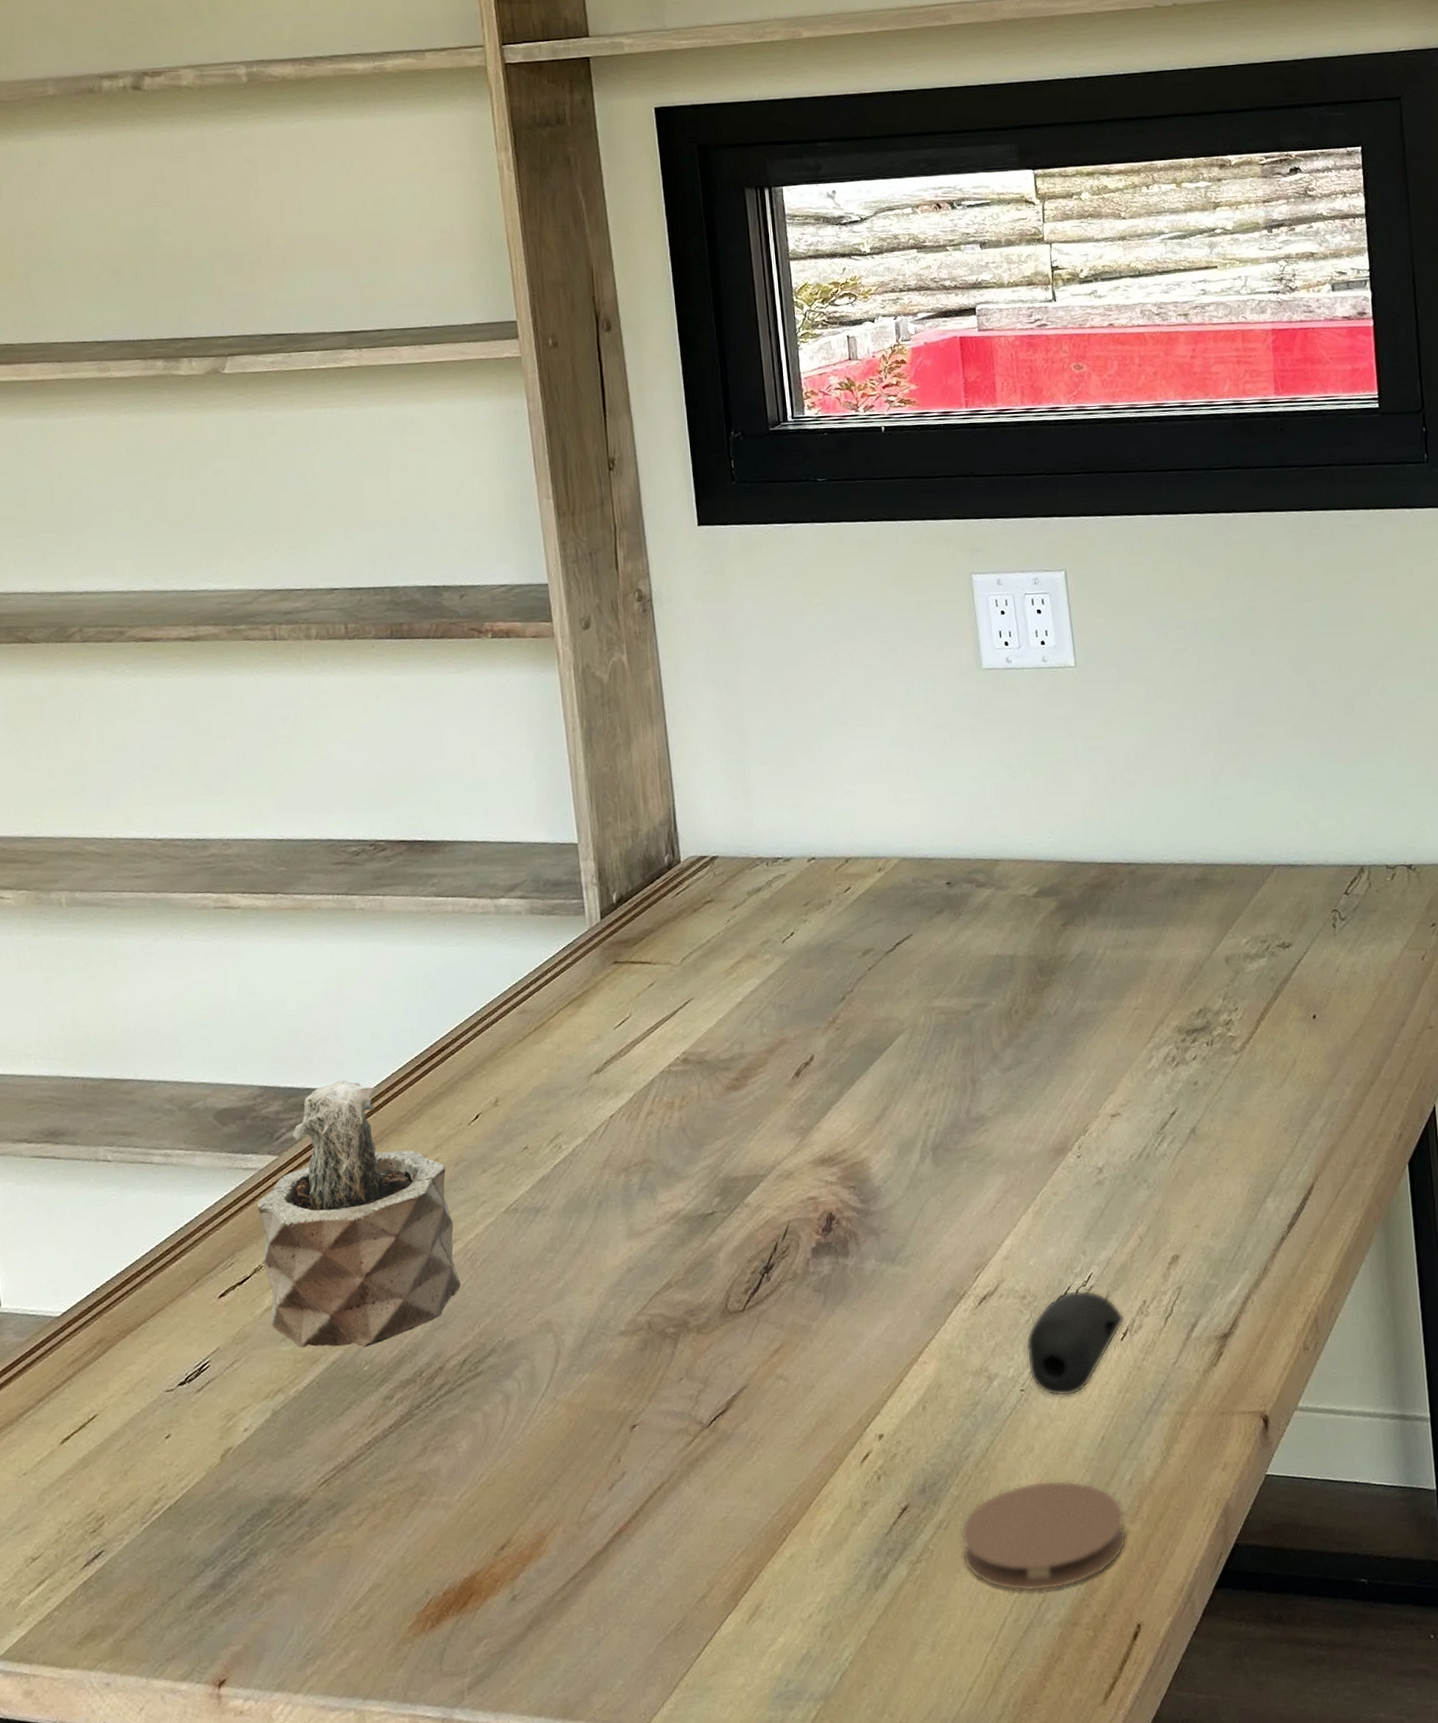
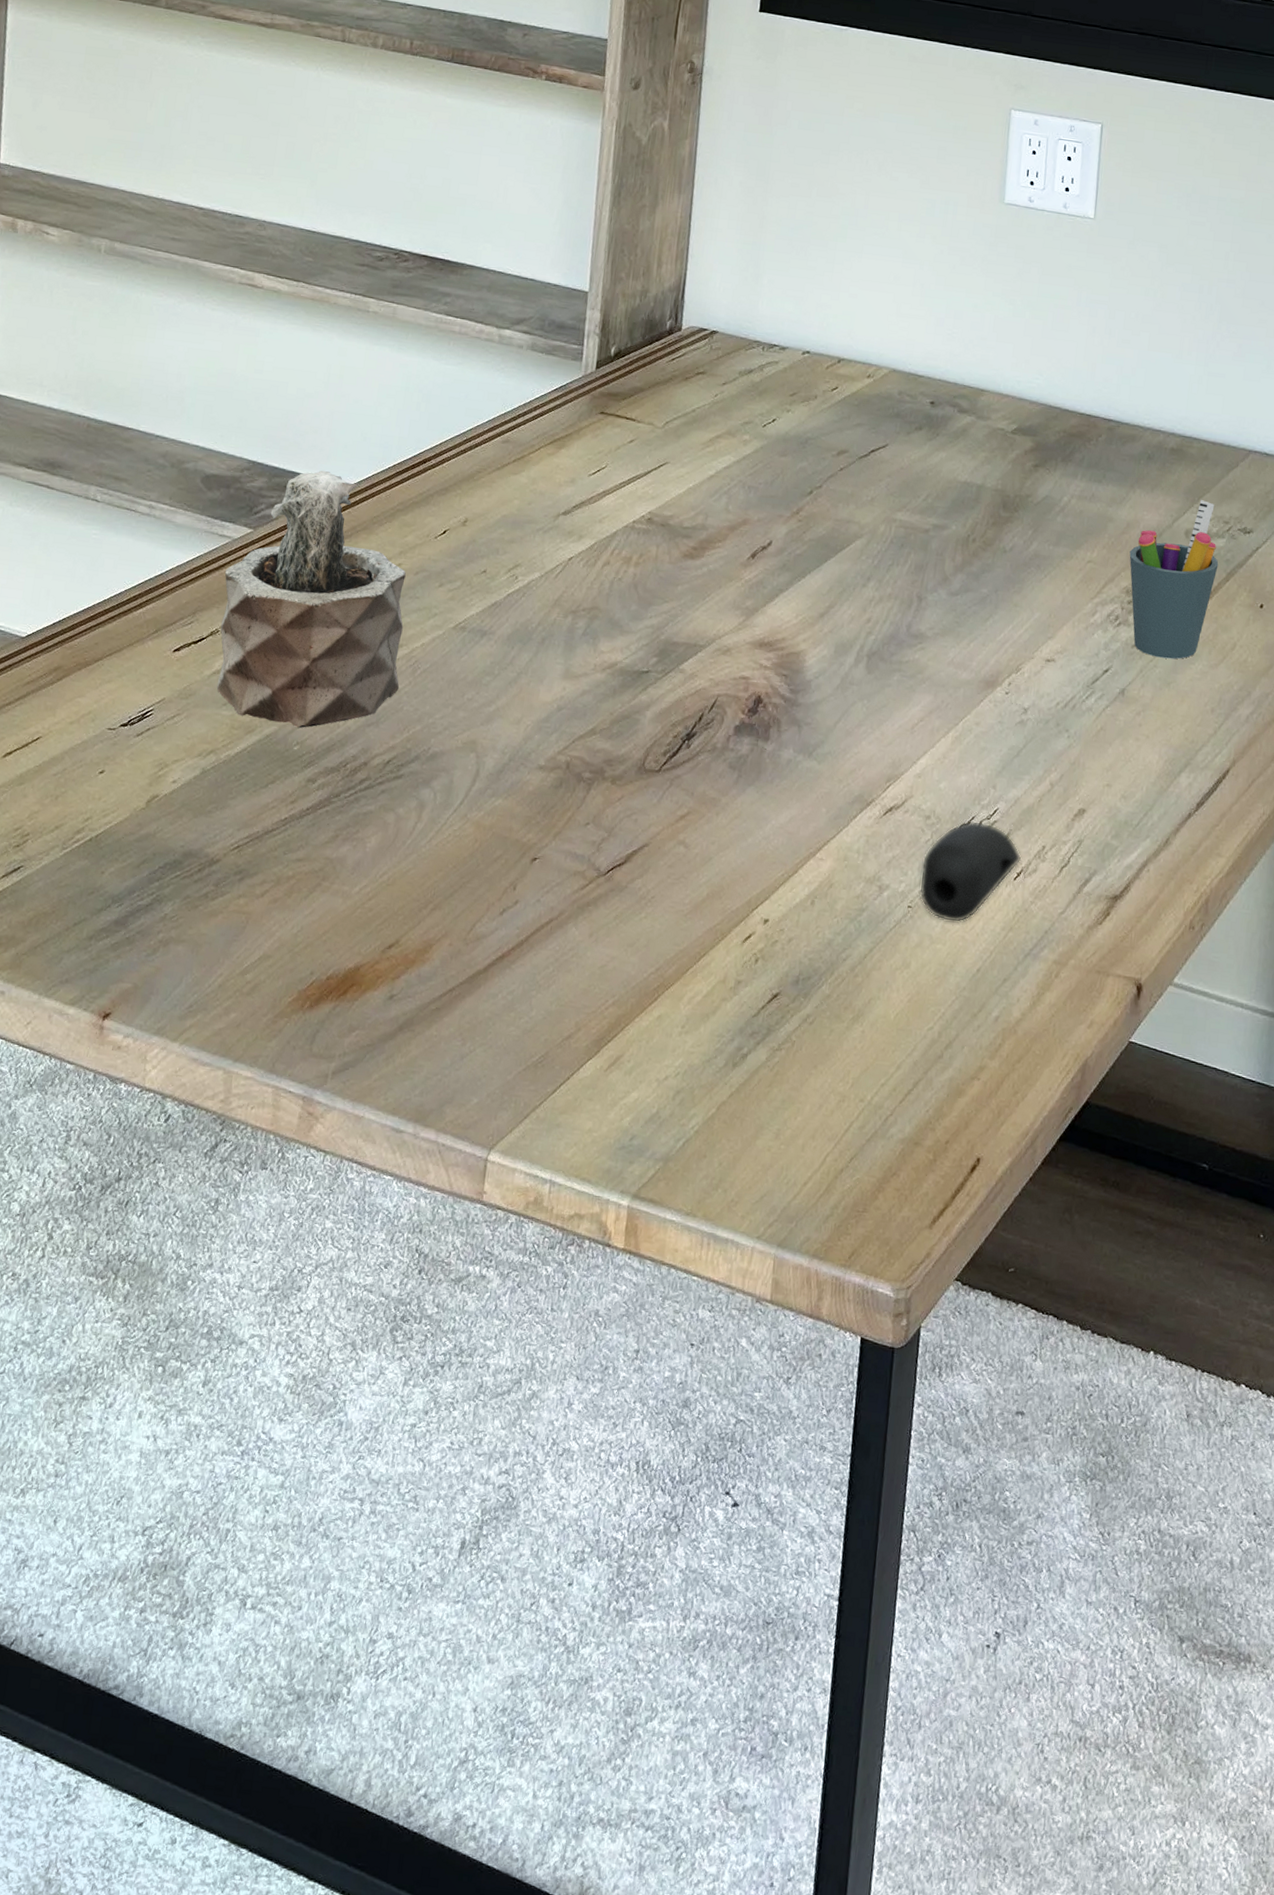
coaster: present [960,1480,1127,1592] -> none [822,997,986,1107]
pen holder: none [1174,924,1264,1090] -> present [1129,500,1219,659]

